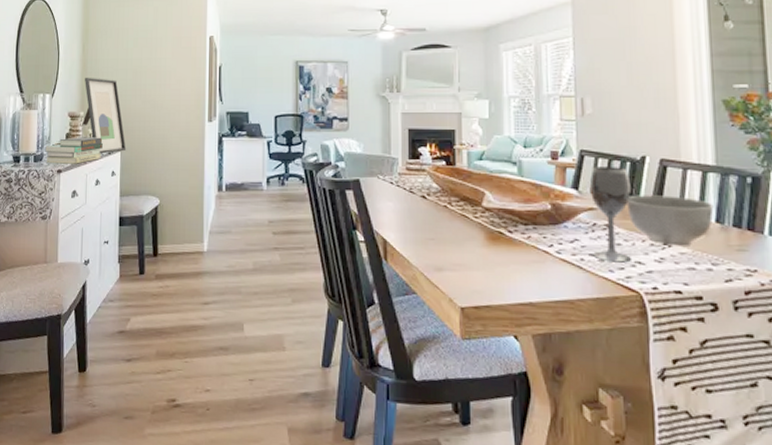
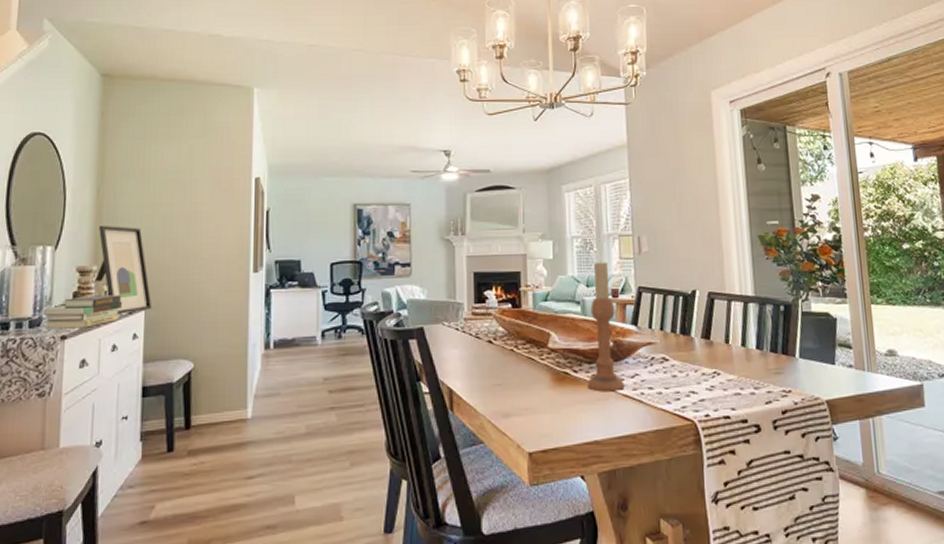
candlestick: none [523,121,563,255] -> present [588,260,625,392]
wine glass: present [589,166,631,263] -> none [647,301,686,394]
bowl: present [627,195,714,246] -> none [680,326,755,374]

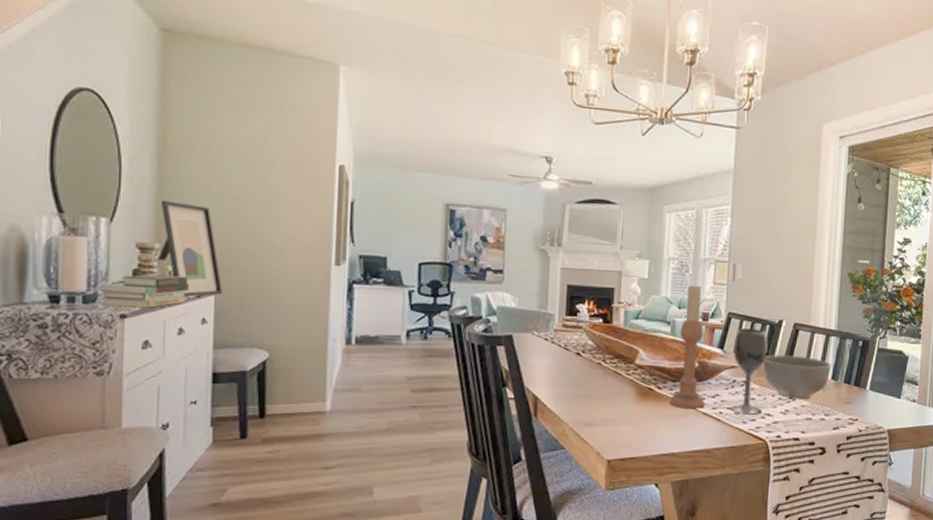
wine glass: none [647,301,686,394] -> present [731,328,768,415]
bowl: none [680,326,755,374] -> present [763,355,832,400]

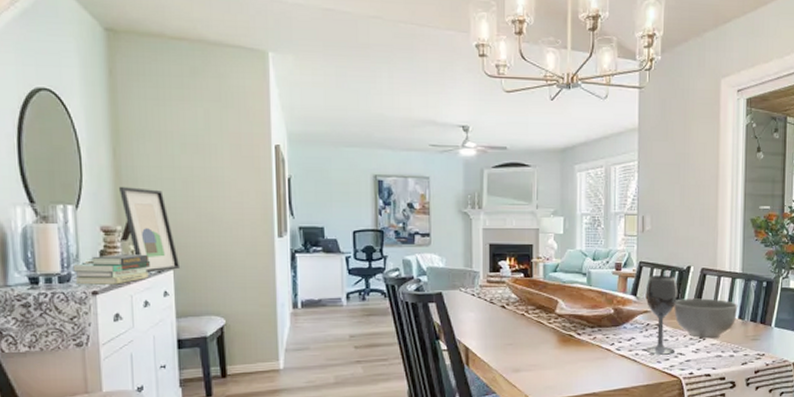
candlestick: present [670,284,705,409] -> none [590,236,622,352]

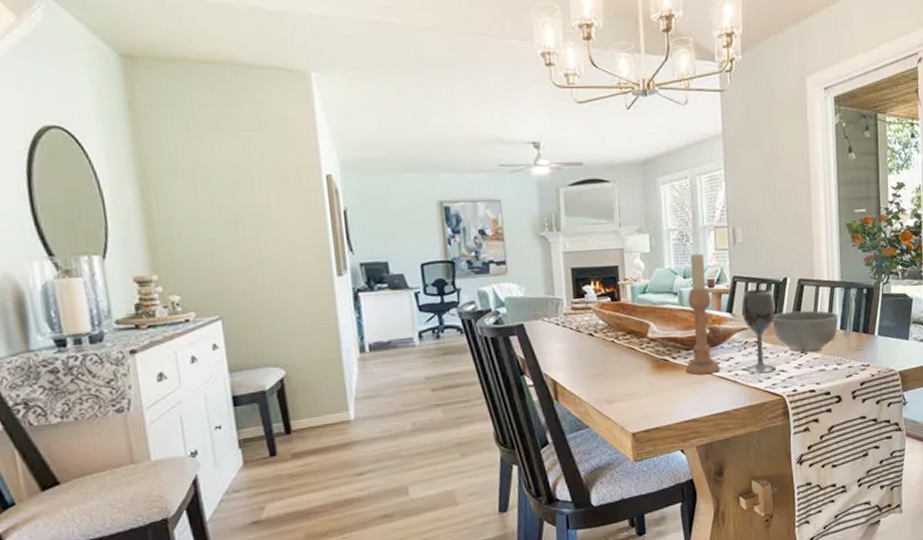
books: present [73,254,150,285] -> none [104,305,194,344]
picture frame: present [119,186,181,273] -> none [152,230,230,325]
candlestick: none [590,236,622,352] -> present [686,252,720,375]

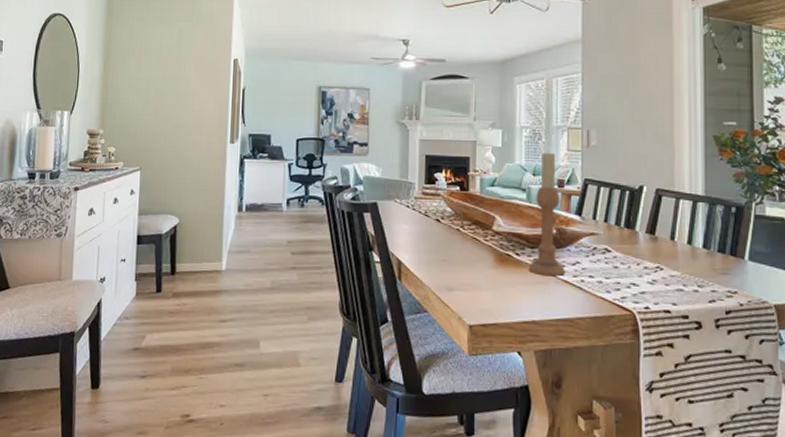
wine glass: present [741,289,776,374] -> none [591,194,629,284]
bowl: present [772,310,839,353] -> none [625,221,702,269]

